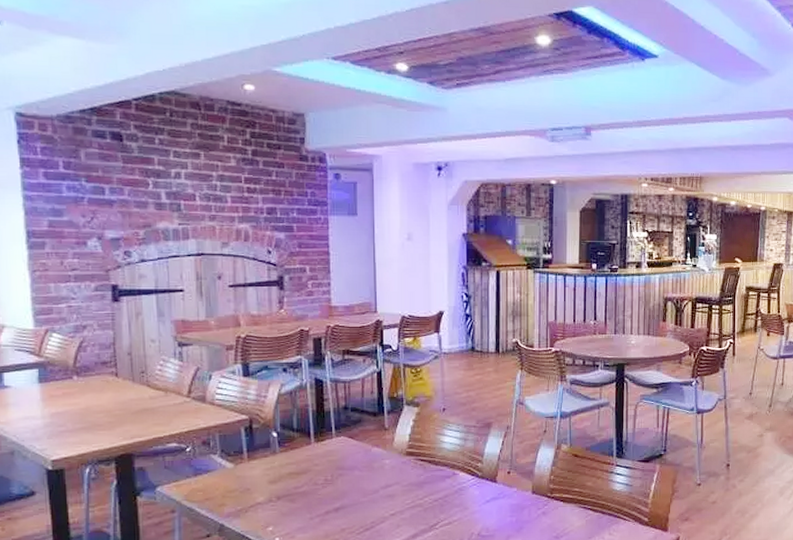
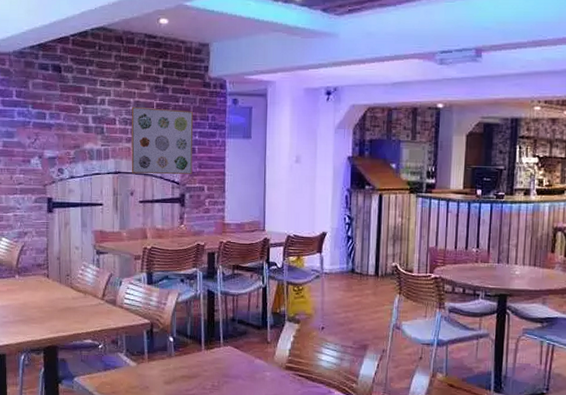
wall art: none [214,181,291,256] -> present [131,106,194,175]

